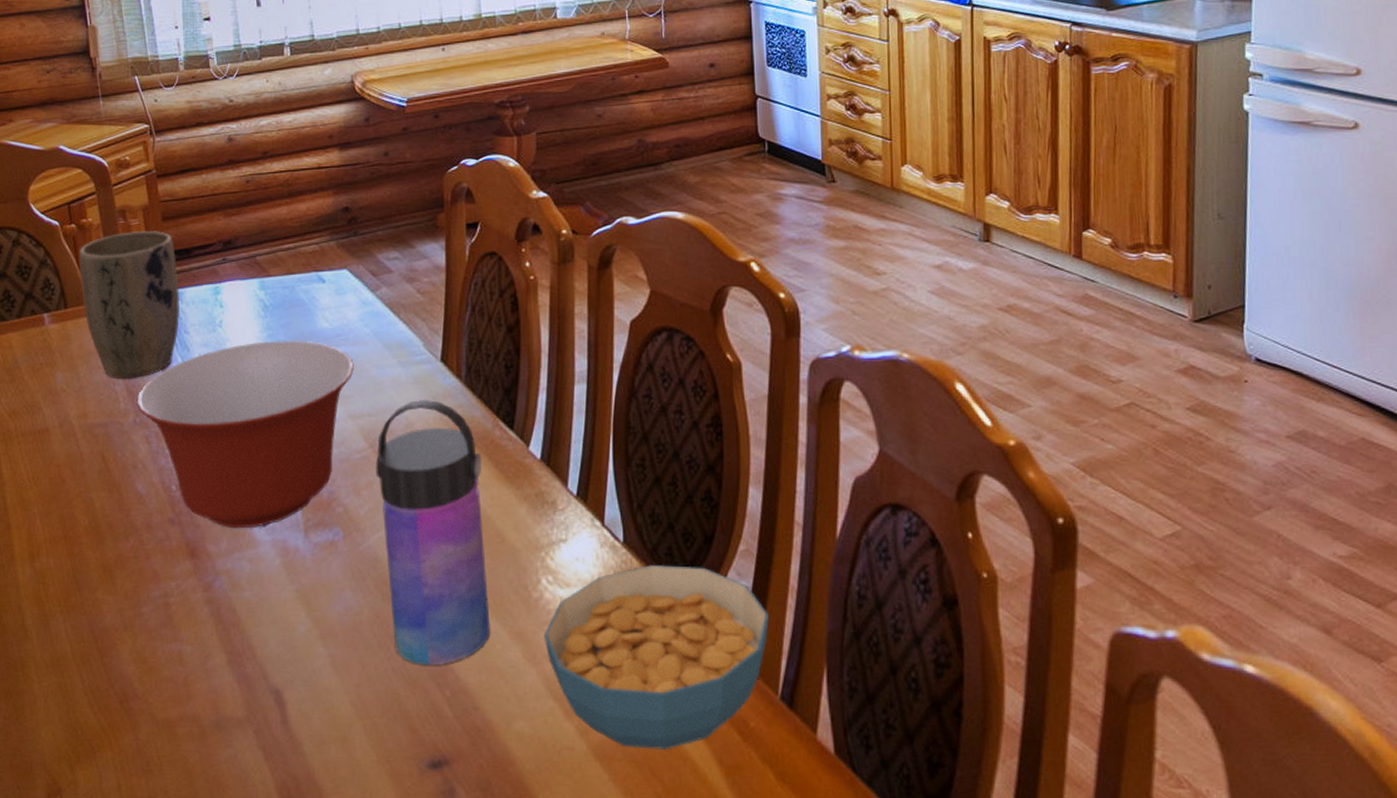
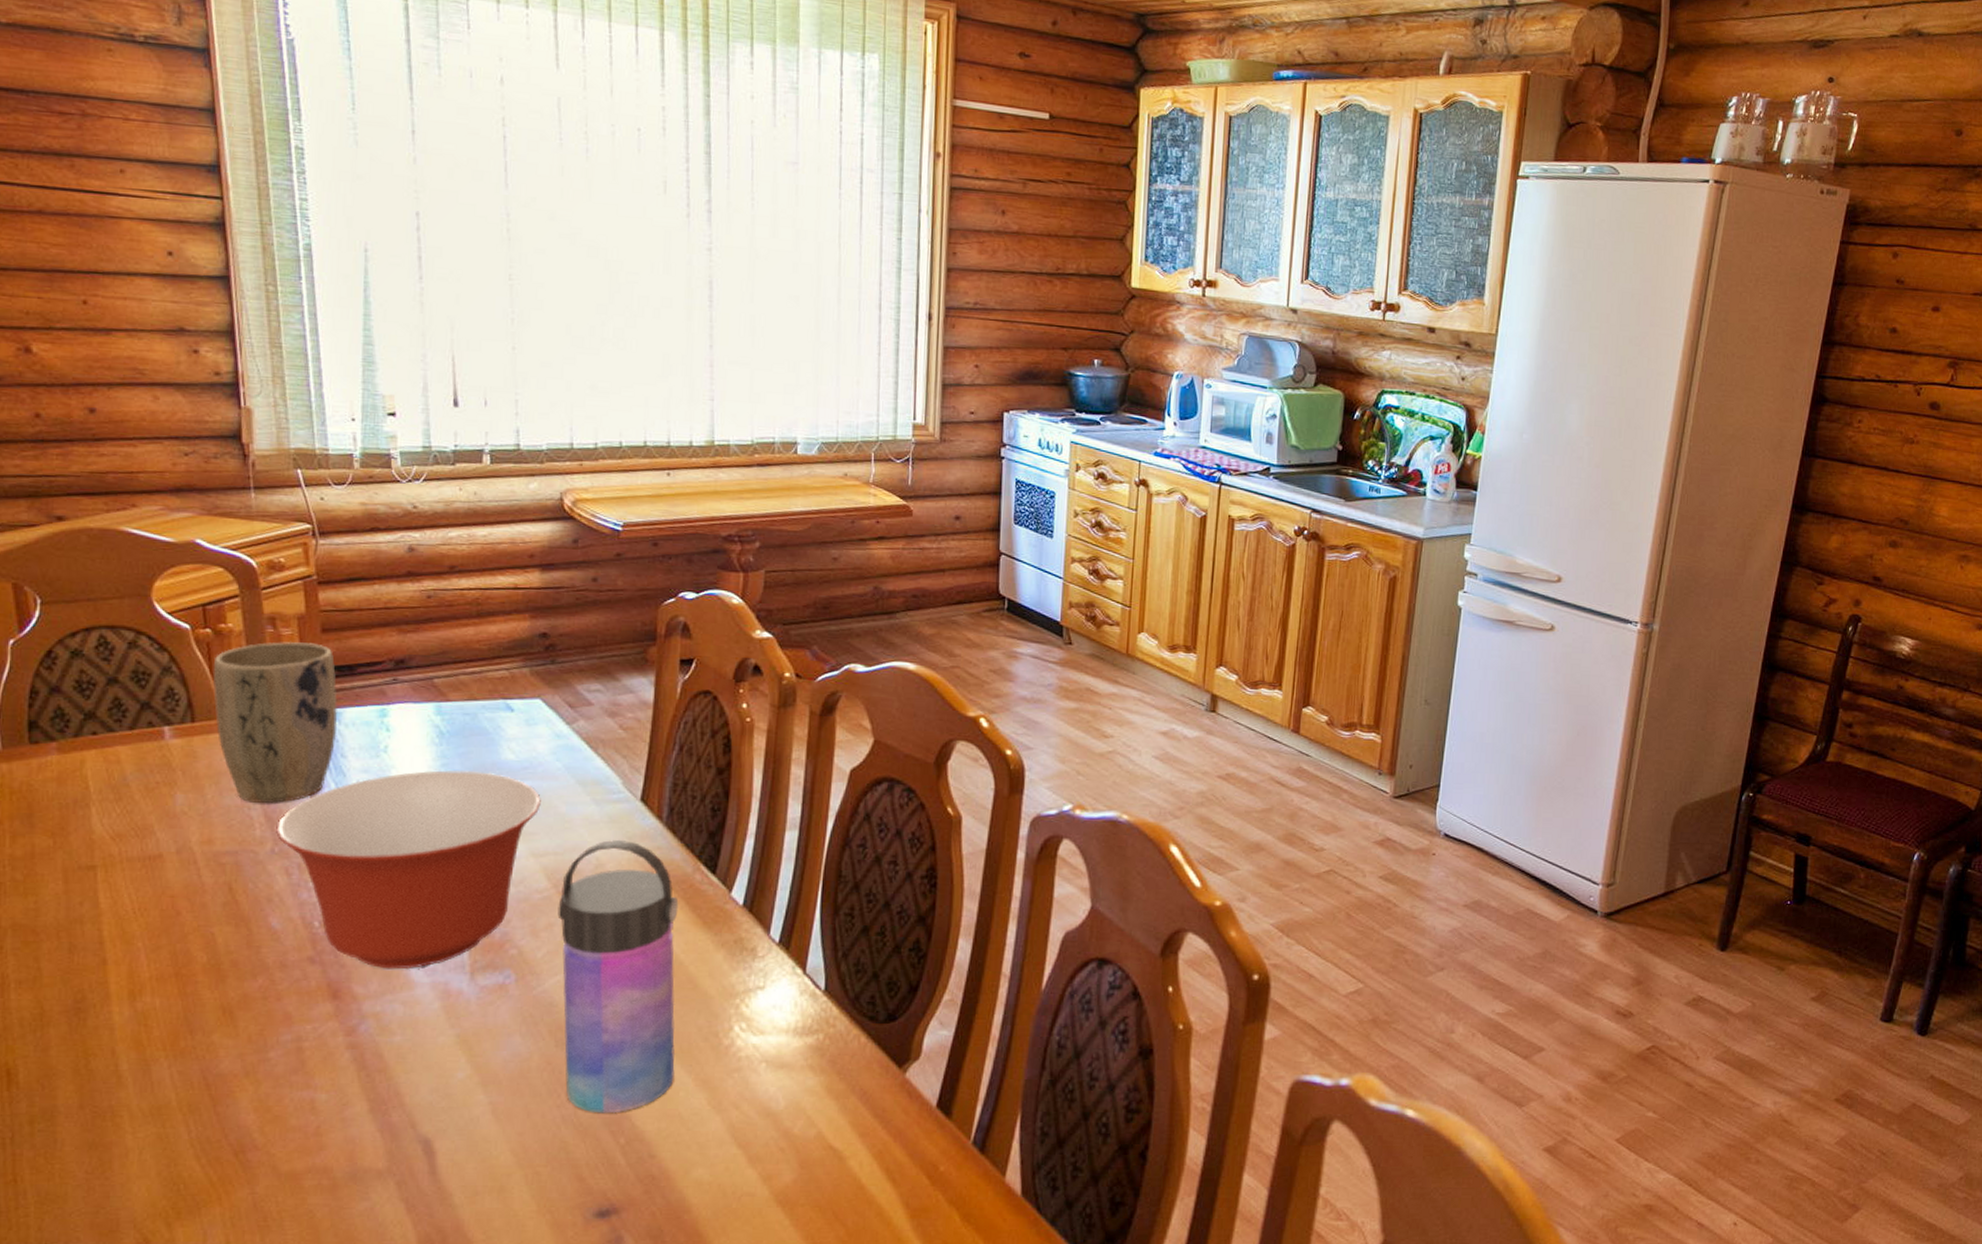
cereal bowl: present [543,564,769,750] -> none [731,1012,968,1194]

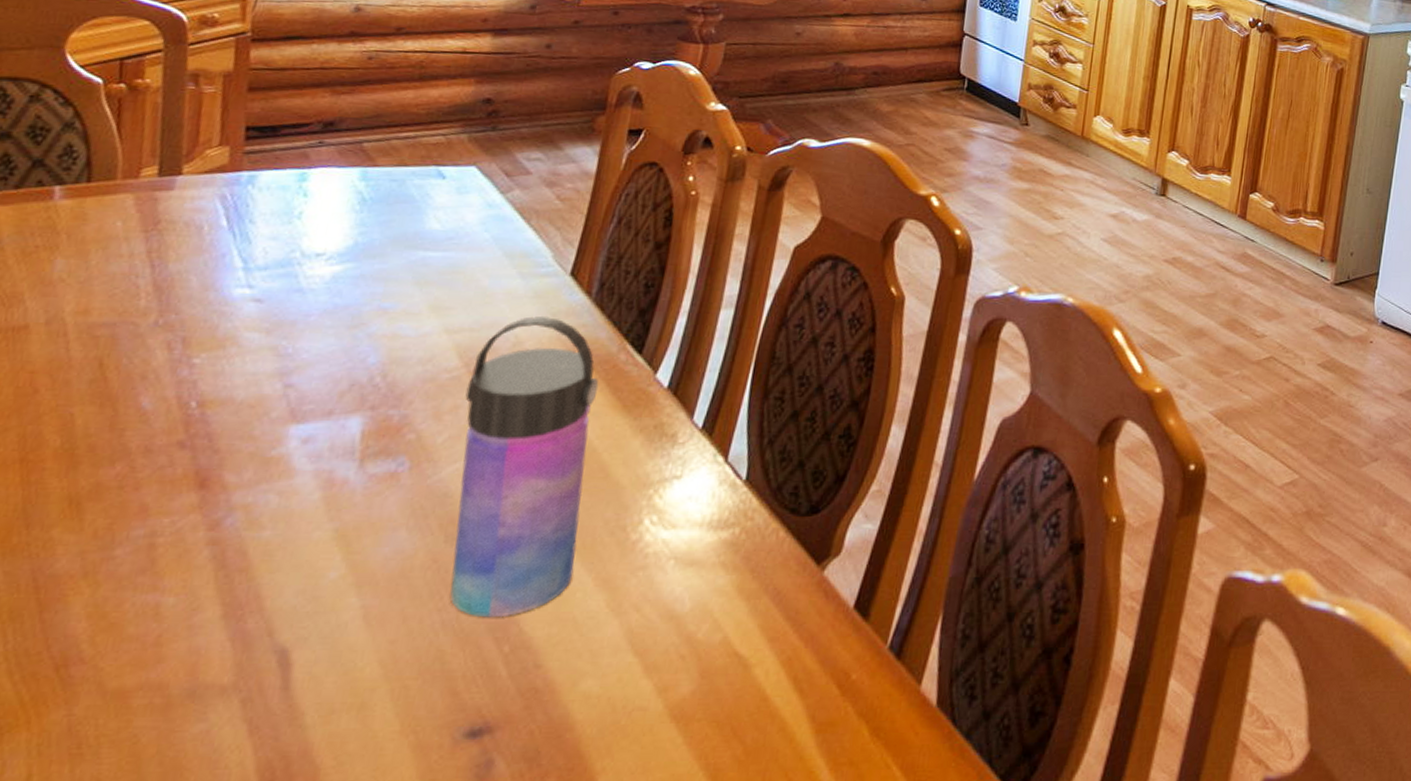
plant pot: present [212,642,338,804] -> none [114,99,258,272]
mixing bowl: present [276,770,541,970] -> none [163,239,463,456]

